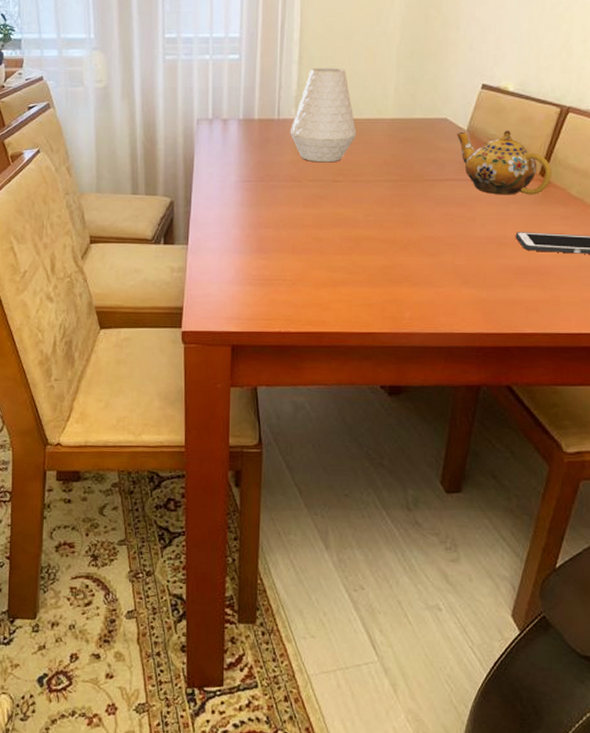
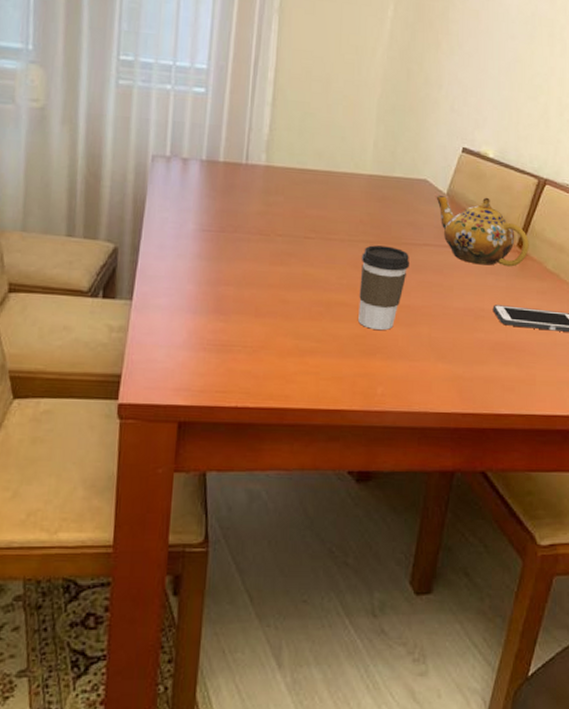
vase: present [289,67,357,163] -> none [258,111,332,217]
coffee cup: none [385,184,433,261] -> present [358,245,410,331]

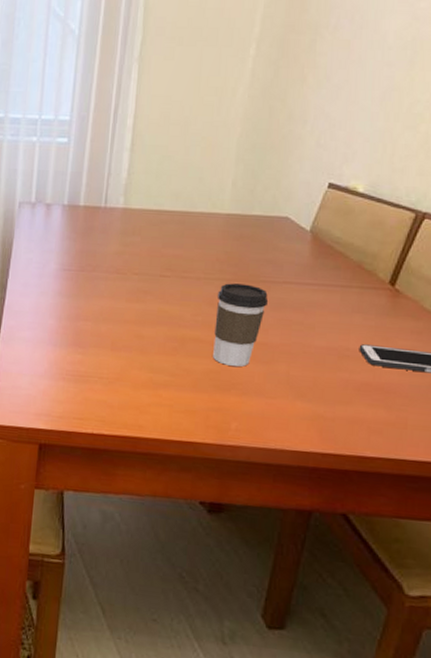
teapot: present [436,195,529,267] -> none [298,233,403,306]

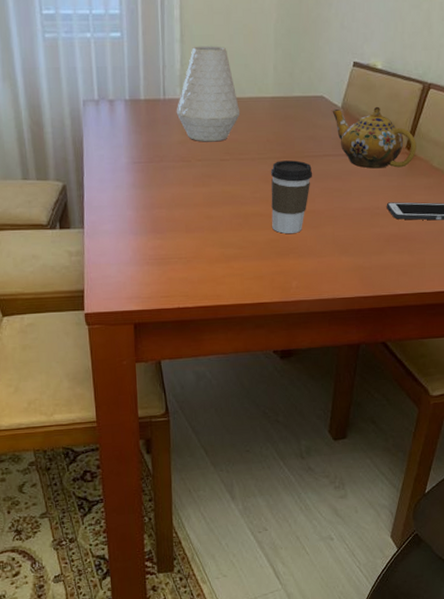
vase: none [116,156,189,256] -> present [176,46,241,142]
teapot: none [298,233,403,306] -> present [332,106,416,169]

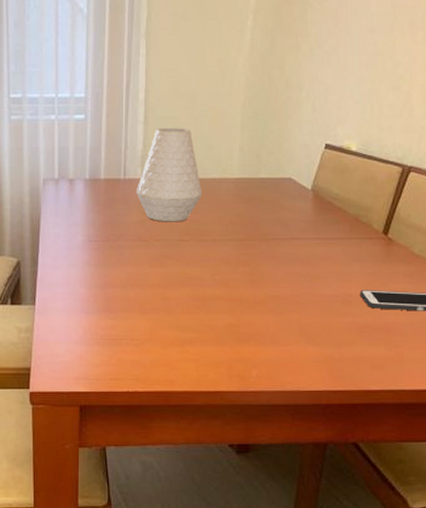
coffee cup: present [270,160,313,234] -> none [232,243,279,320]
teapot: present [332,106,416,169] -> none [301,189,395,254]

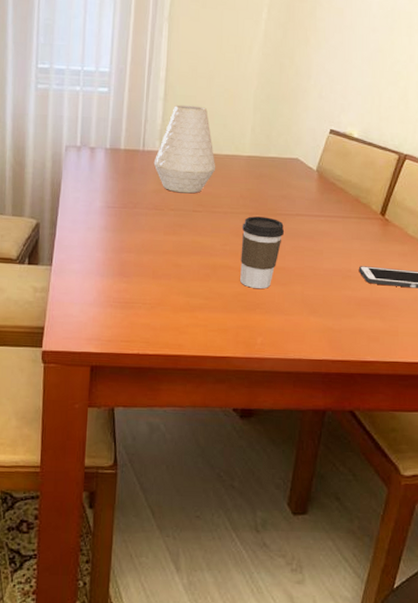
coffee cup: none [232,243,279,320] -> present [240,216,285,289]

